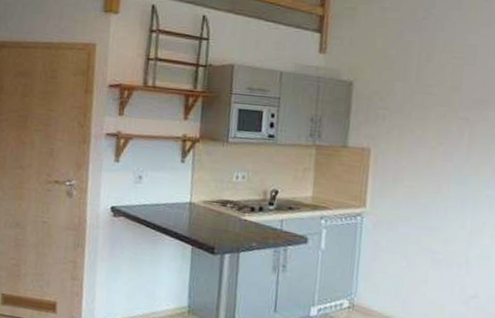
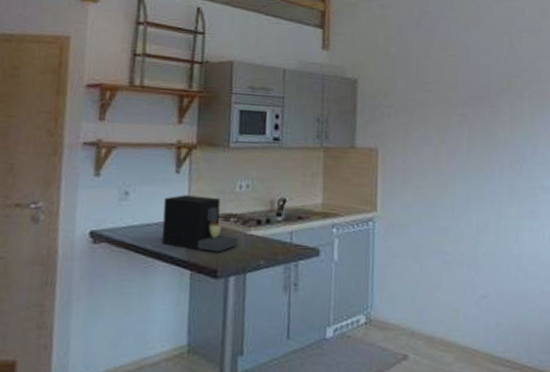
coffee maker: none [168,181,233,233] -> present [162,195,238,252]

